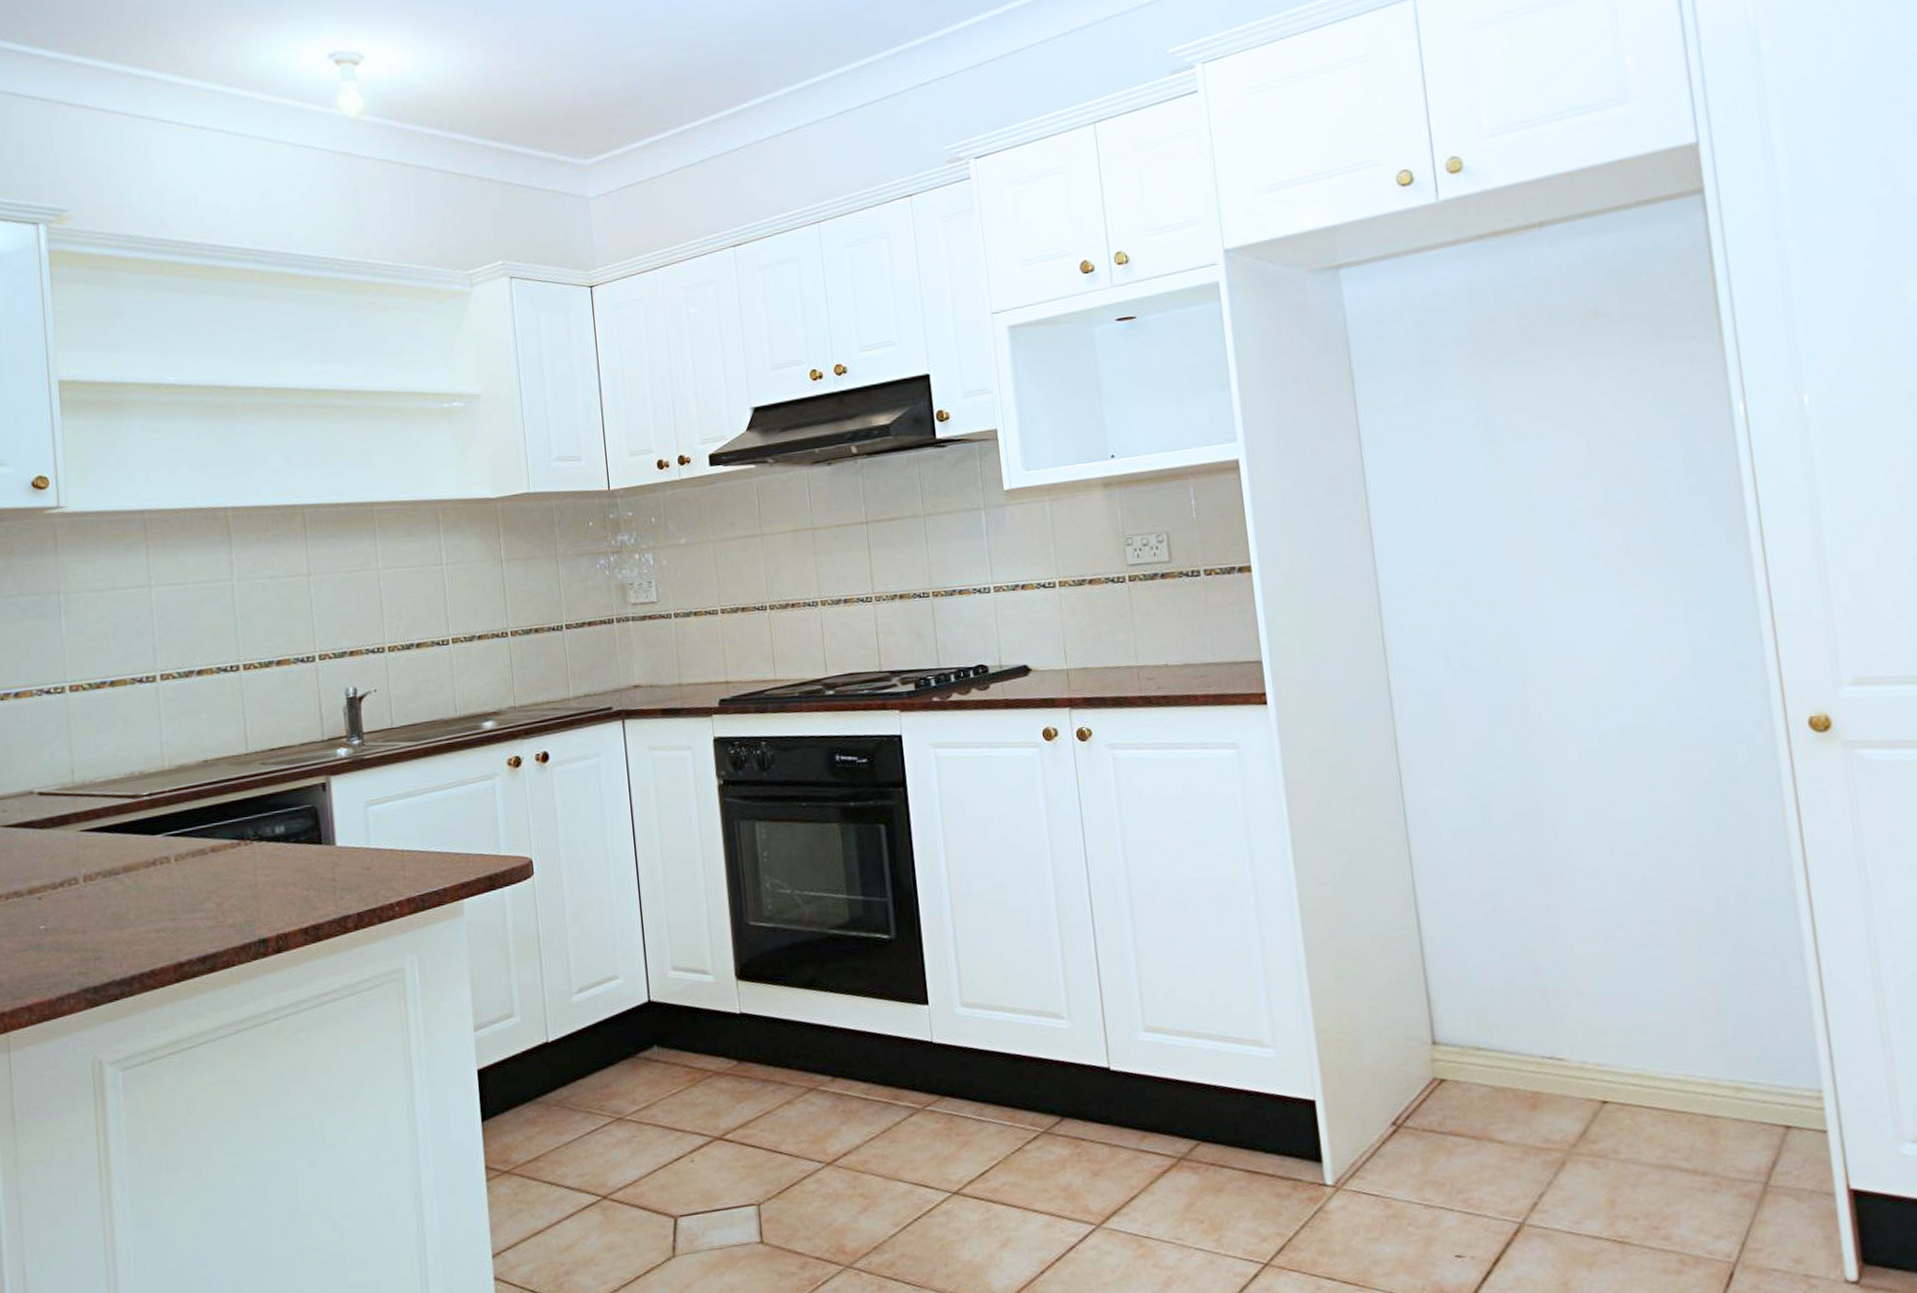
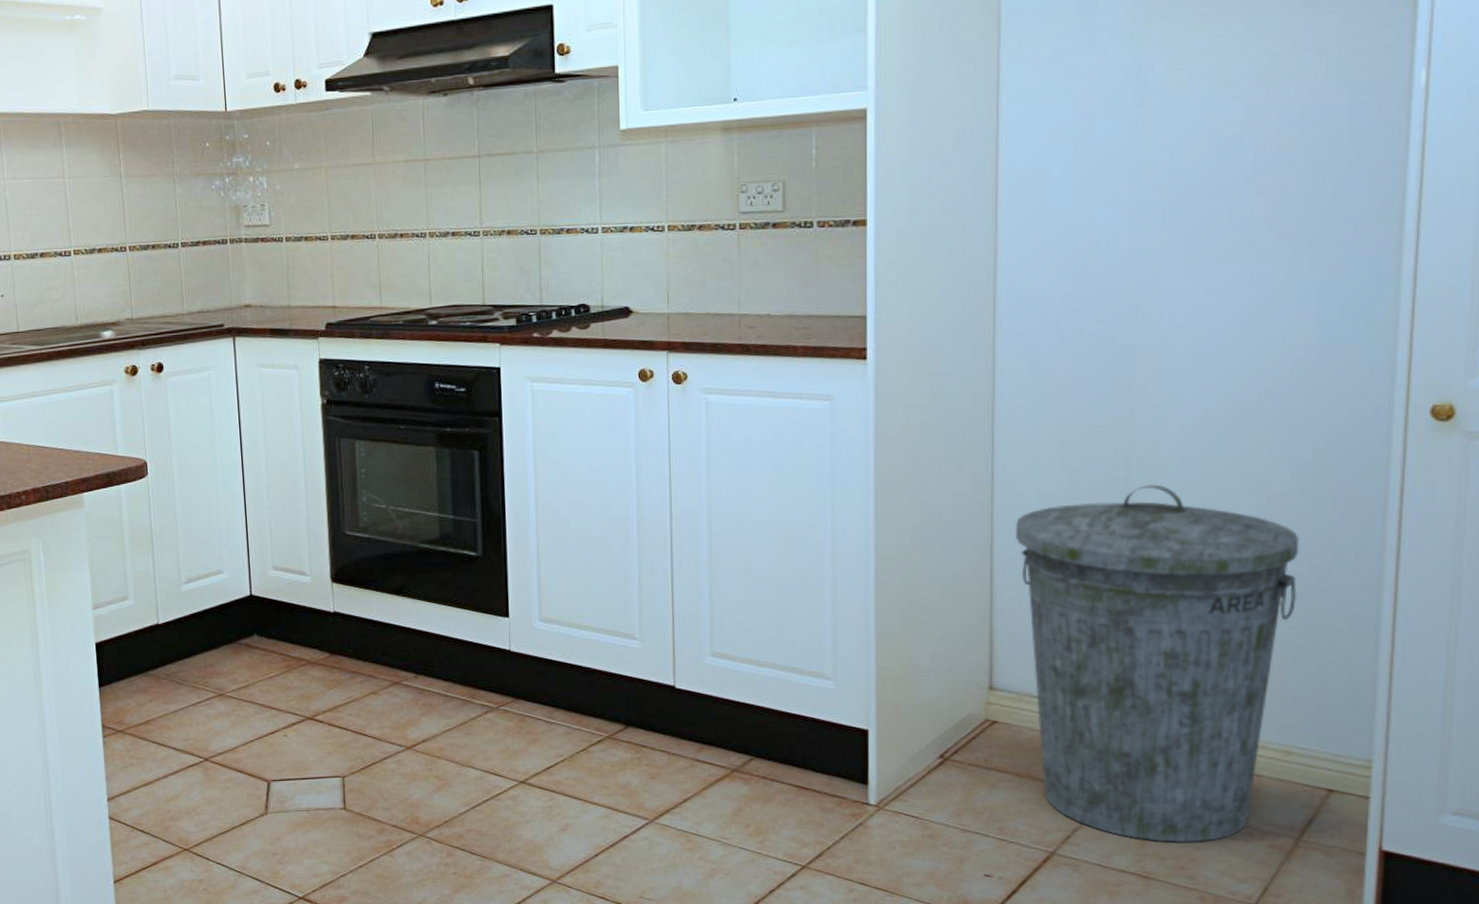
trash can: none [1433,813,1719,1200] -> present [1015,484,1299,842]

